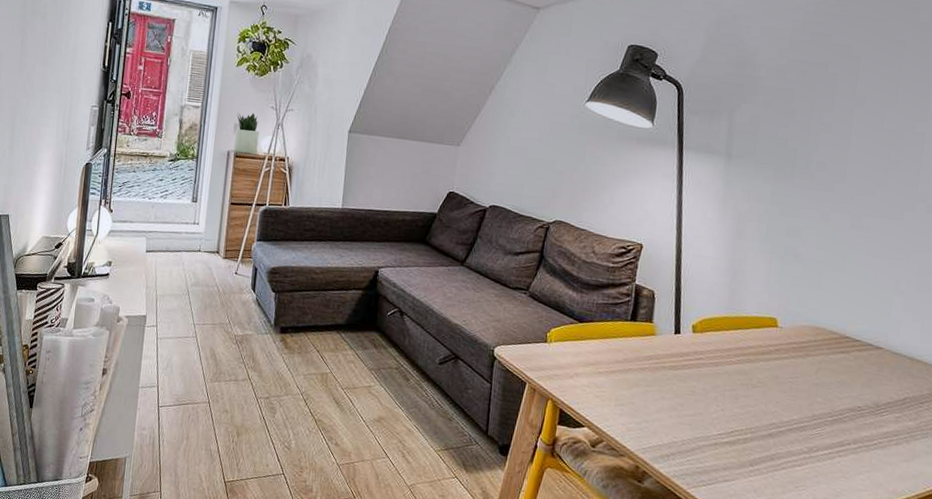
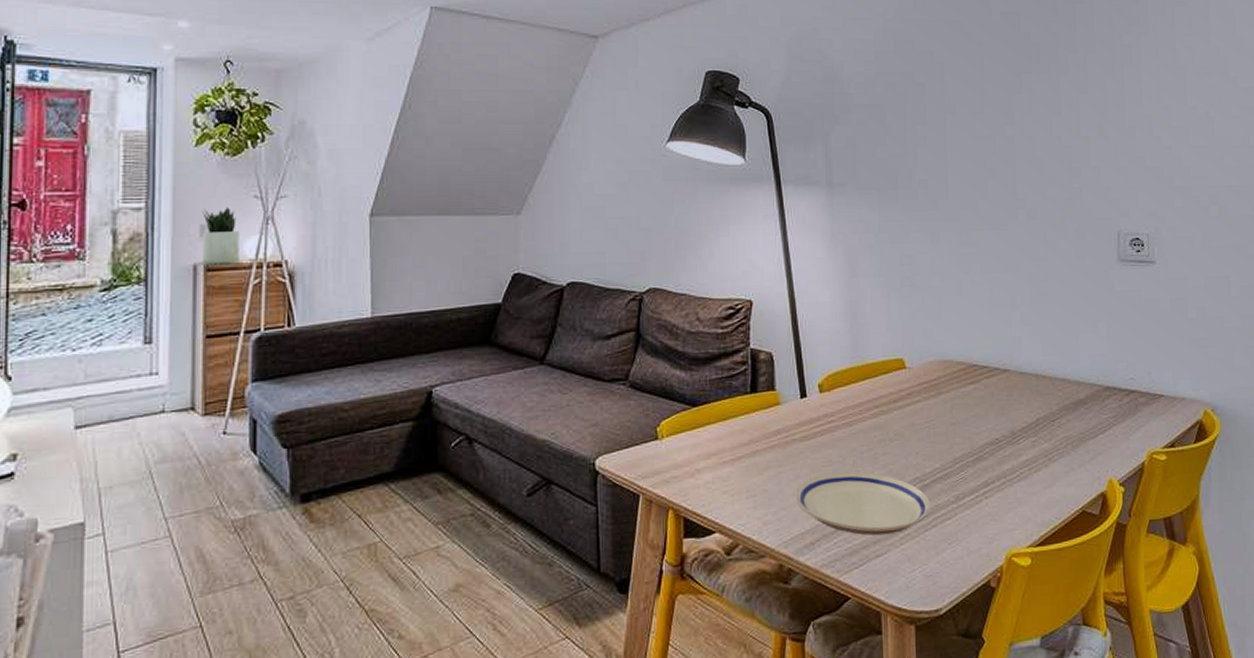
plate: none [657,400,784,466] -> present [795,471,931,536]

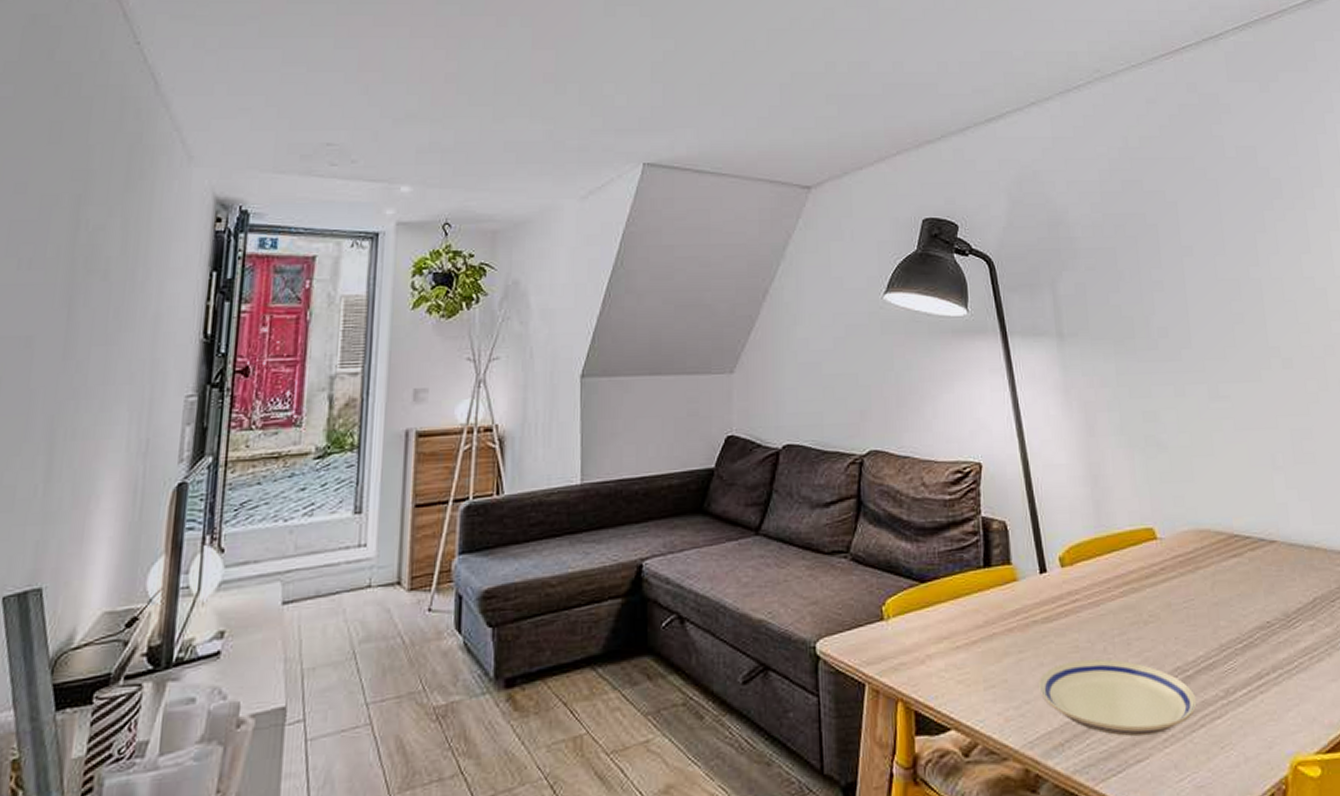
planter: present [198,206,243,267] -> none [410,370,454,432]

